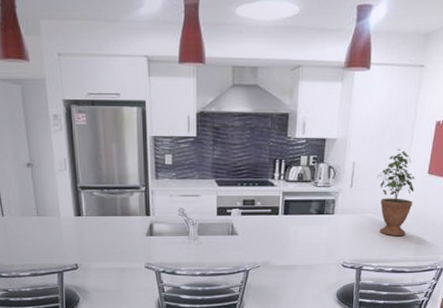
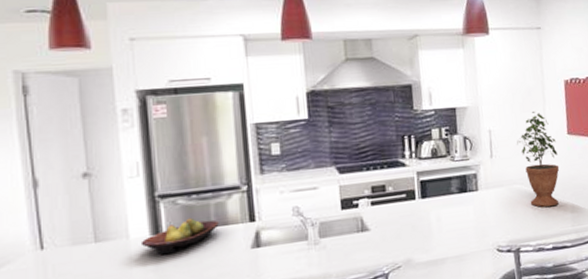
fruit bowl: none [68,207,123,232] -> present [140,217,219,255]

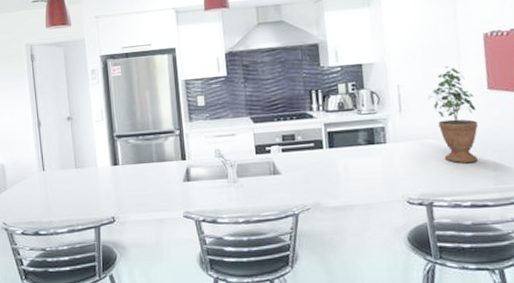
fruit bowl: present [140,217,219,255] -> none [104,154,159,182]

